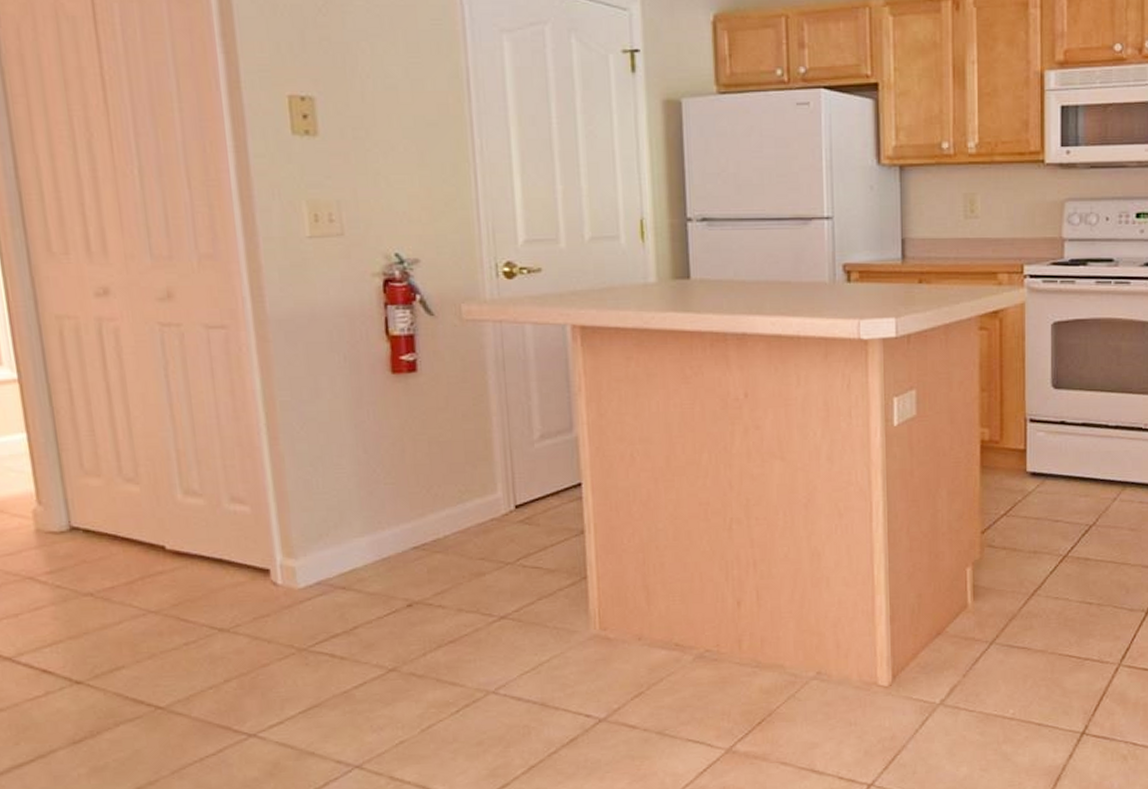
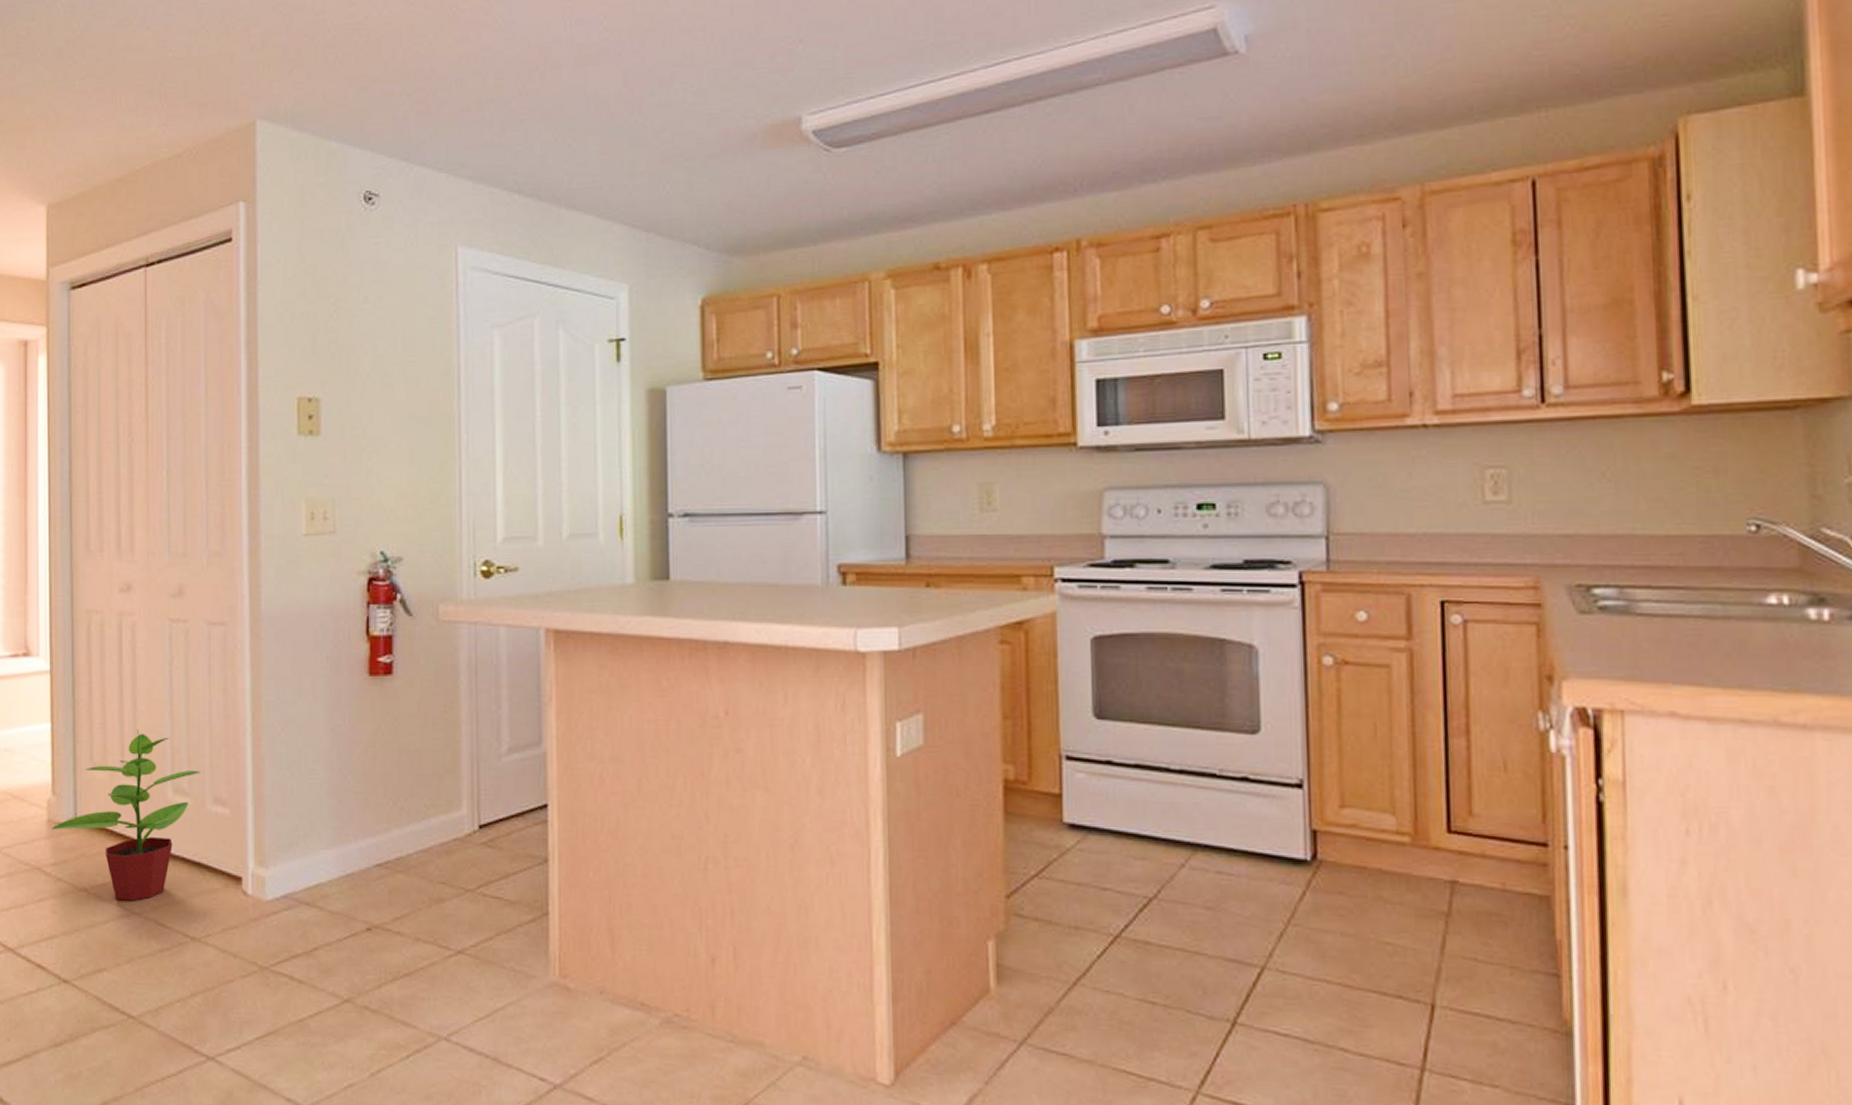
potted plant: none [42,435,213,601] -> present [52,729,200,901]

